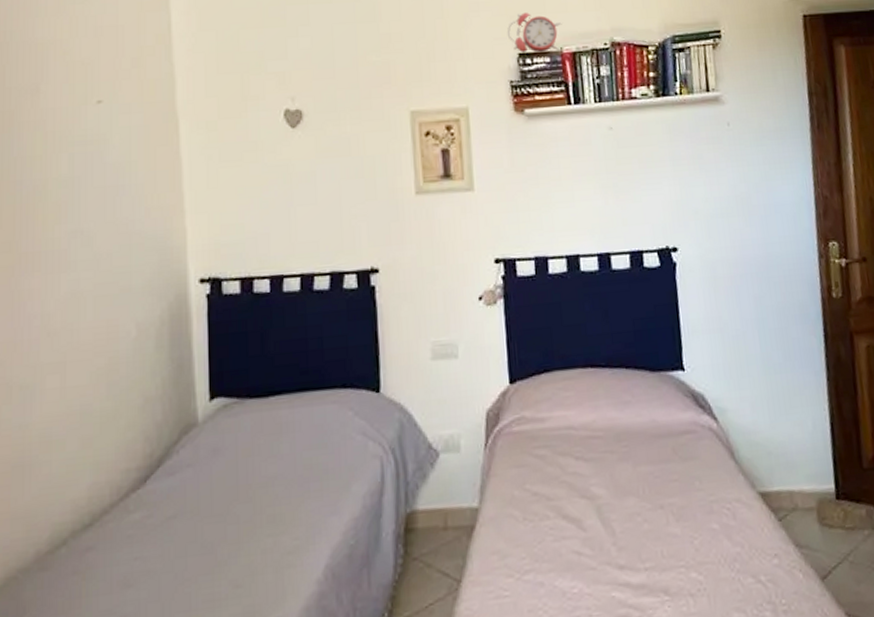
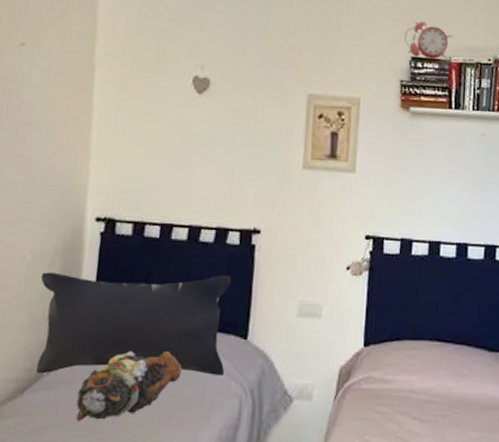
cushion: none [149,323,360,459] -> present [35,272,231,375]
stuffed animal: none [204,417,315,507] -> present [76,351,183,421]

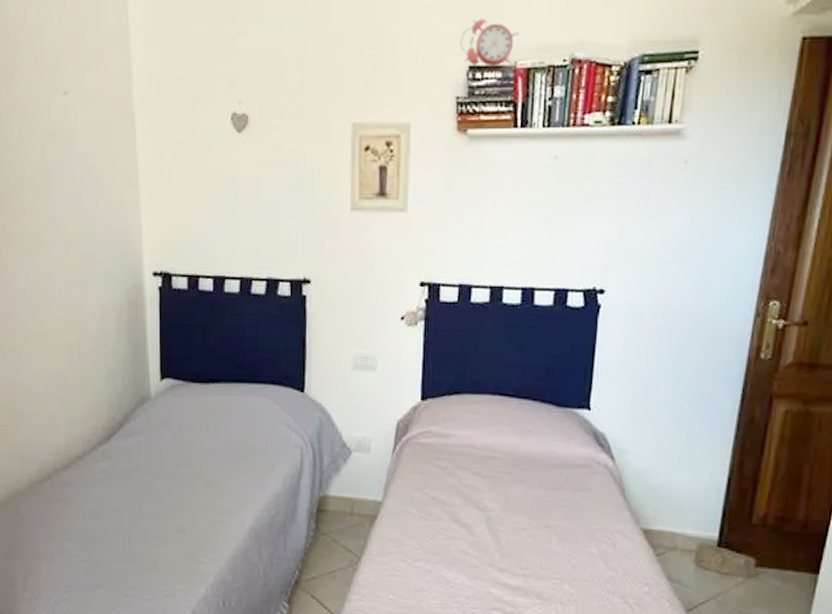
cushion: present [35,272,231,375] -> none [111,327,285,427]
stuffed animal: present [76,351,183,421] -> none [156,403,246,466]

